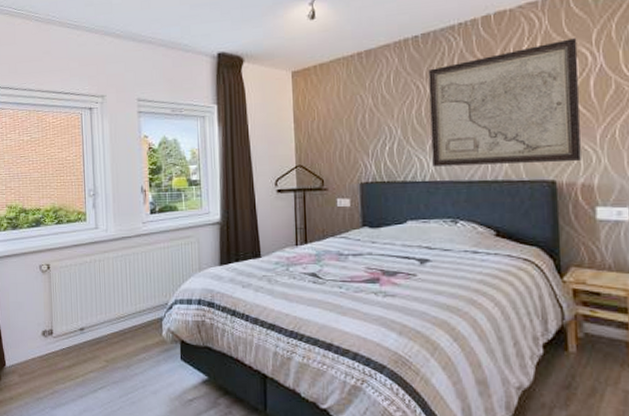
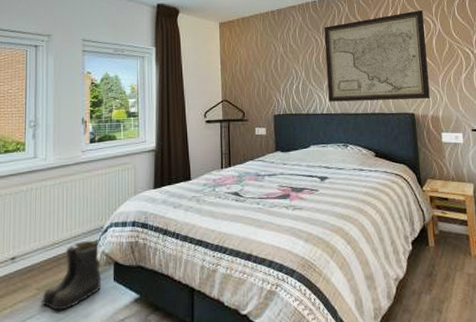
boots: none [110,317,169,384] -> present [41,241,102,311]

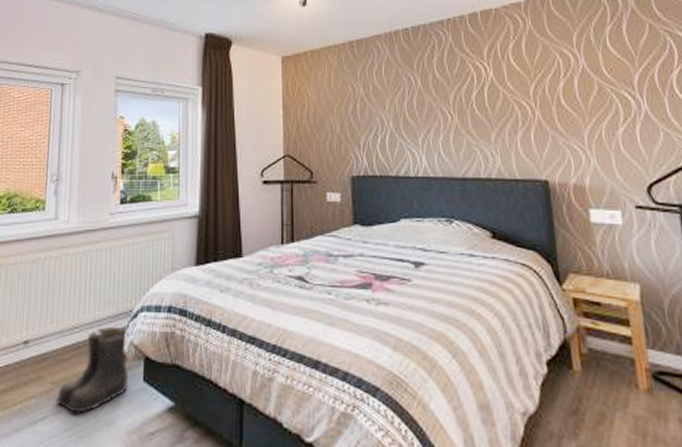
wall art: present [324,10,430,102] -> none [419,39,571,162]

